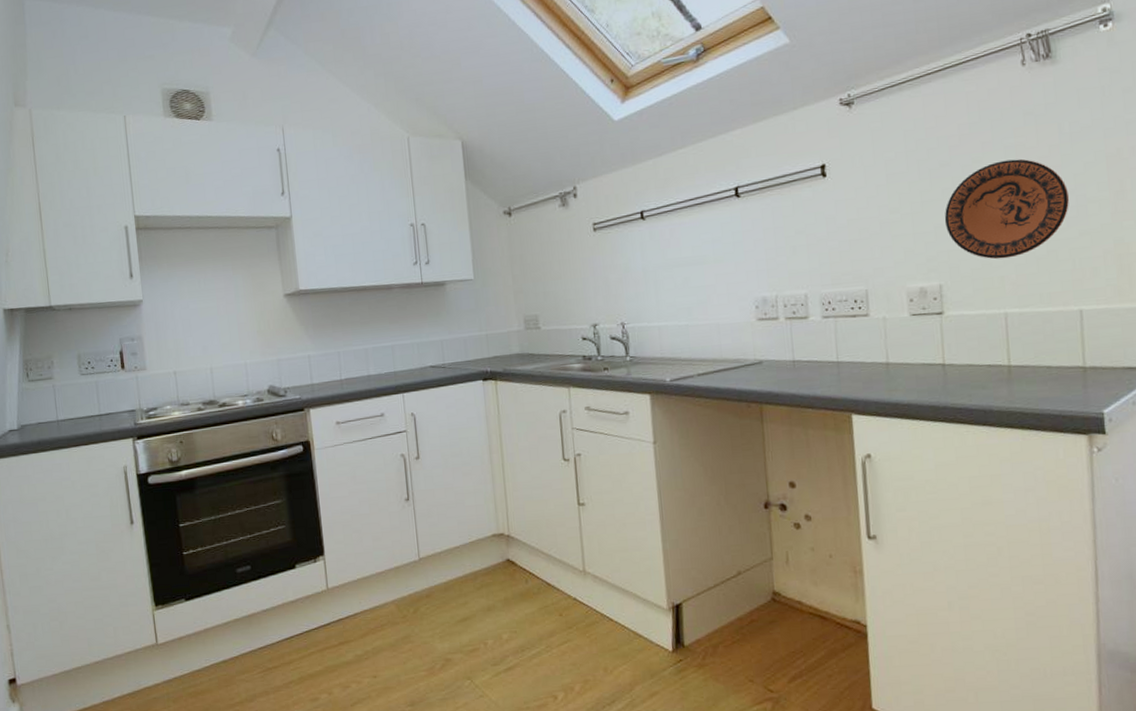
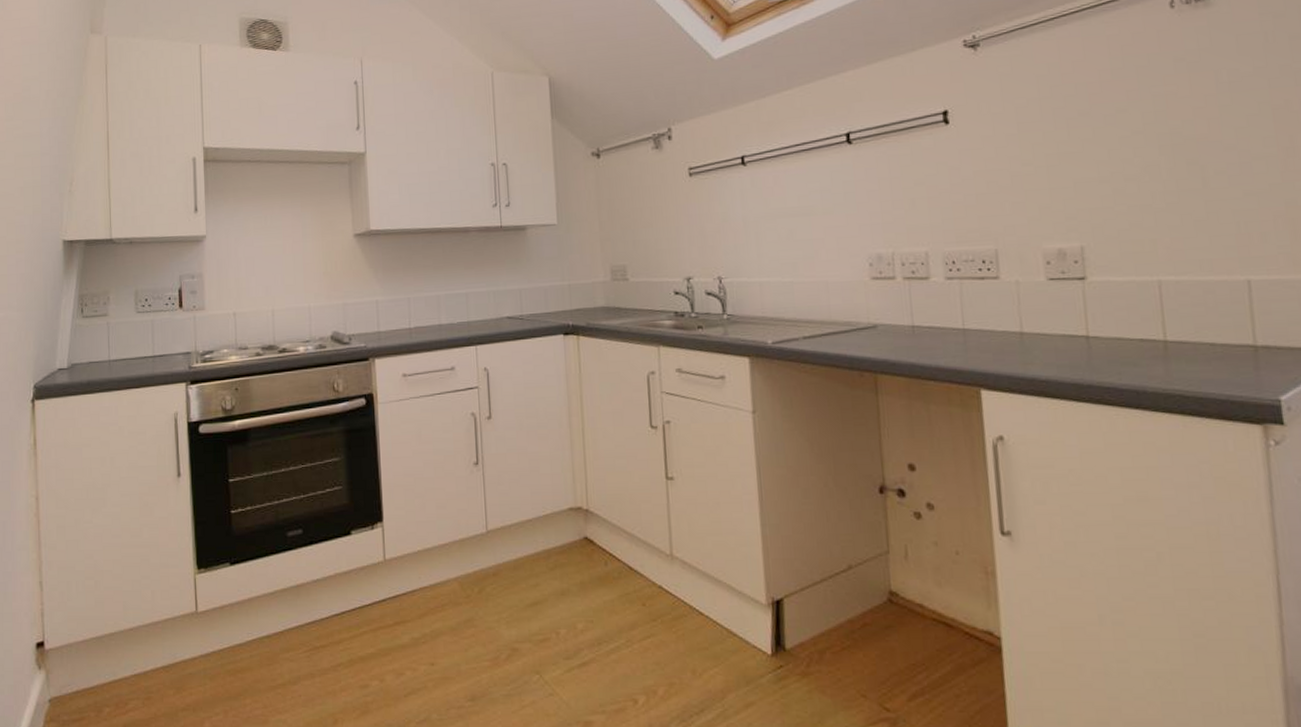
decorative plate: present [944,158,1070,259] -> none [1085,109,1231,220]

